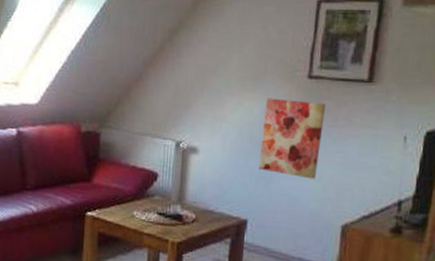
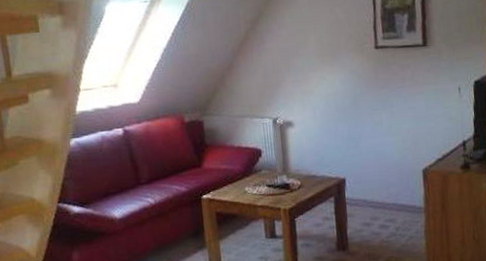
wall art: present [259,98,326,179] -> none [343,68,396,135]

